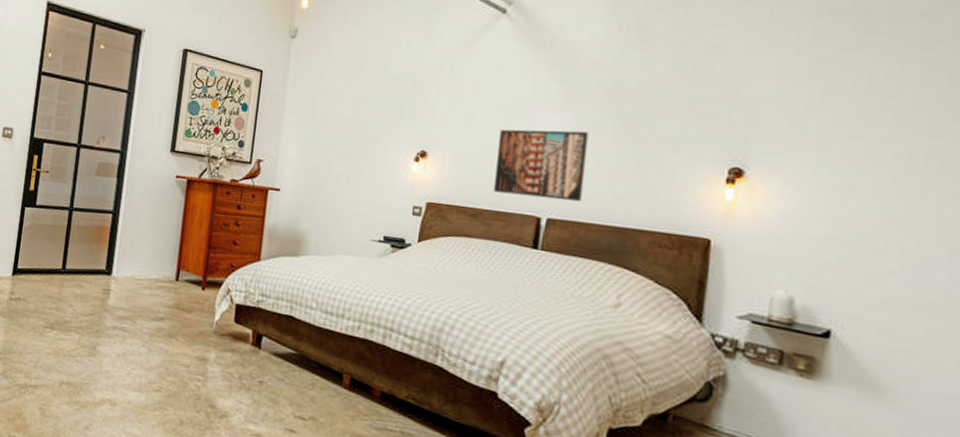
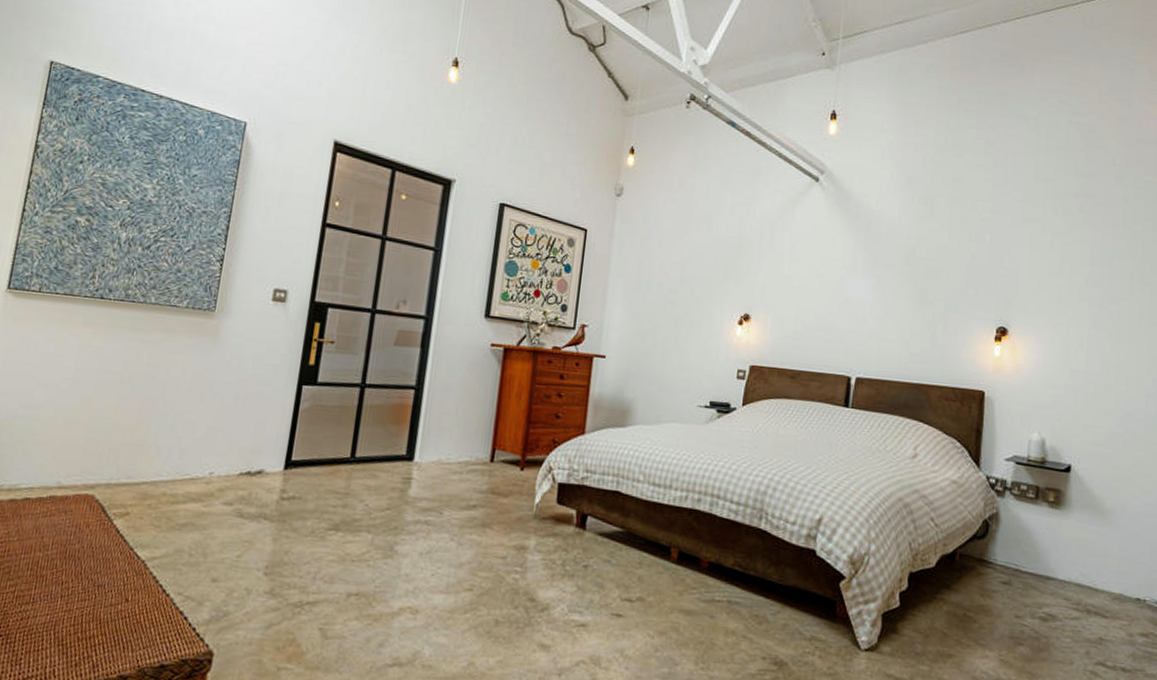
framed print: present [493,129,589,202] -> none [809,292,889,361]

